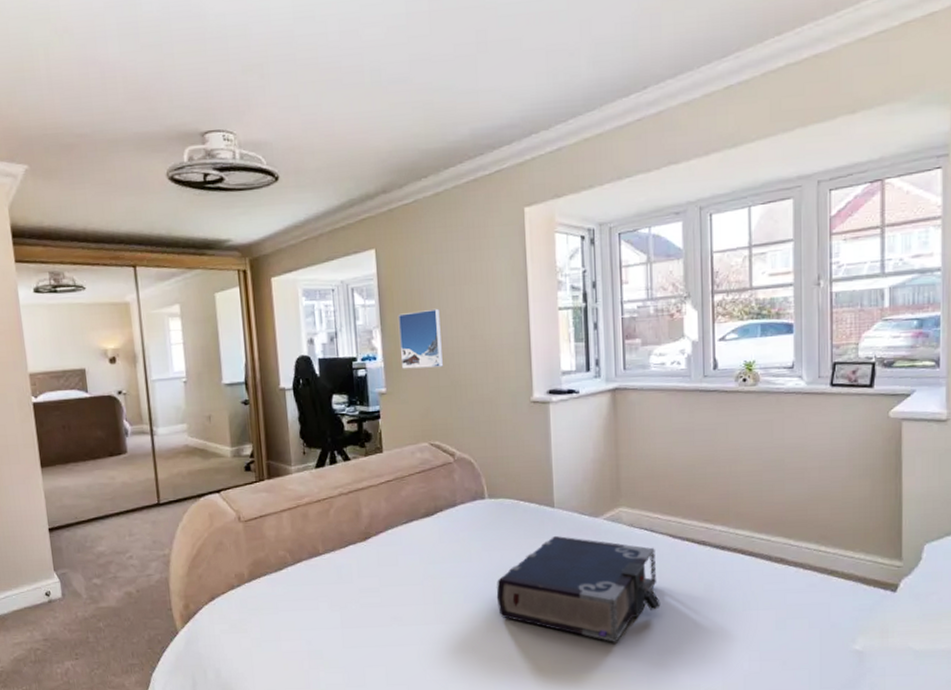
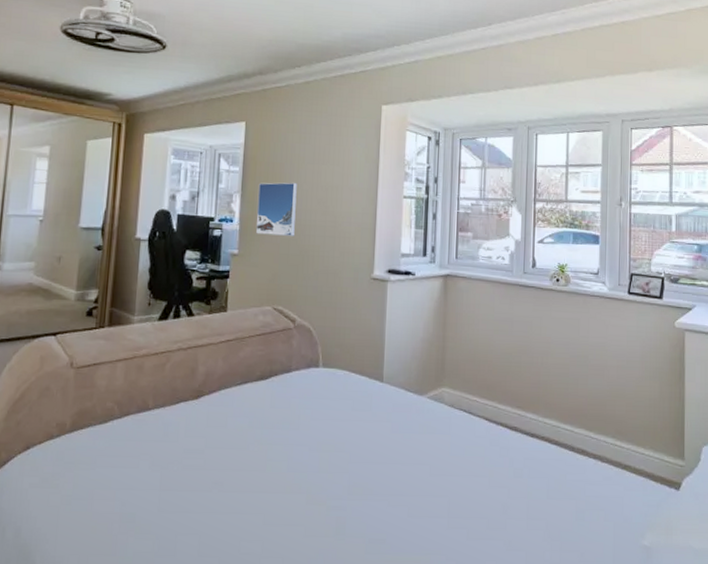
book: present [496,536,661,642] -> none [319,411,474,524]

